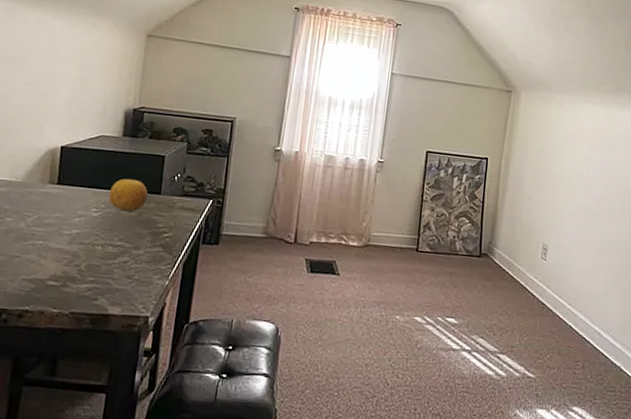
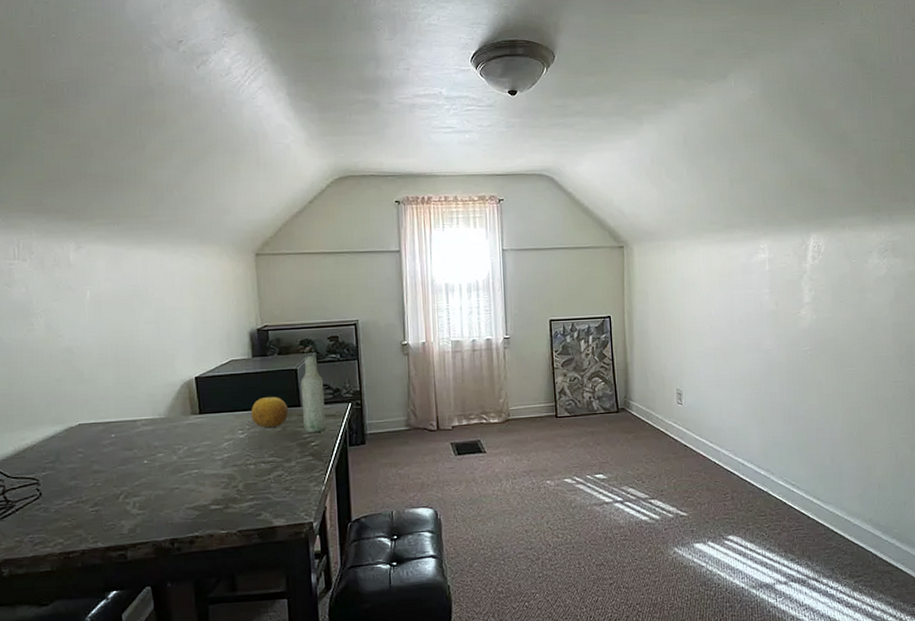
bottle: none [159,144,189,225] -> present [301,355,326,434]

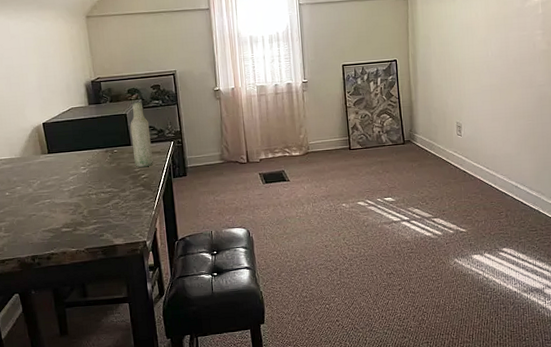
fruit: present [251,397,289,428] -> none [90,138,122,164]

